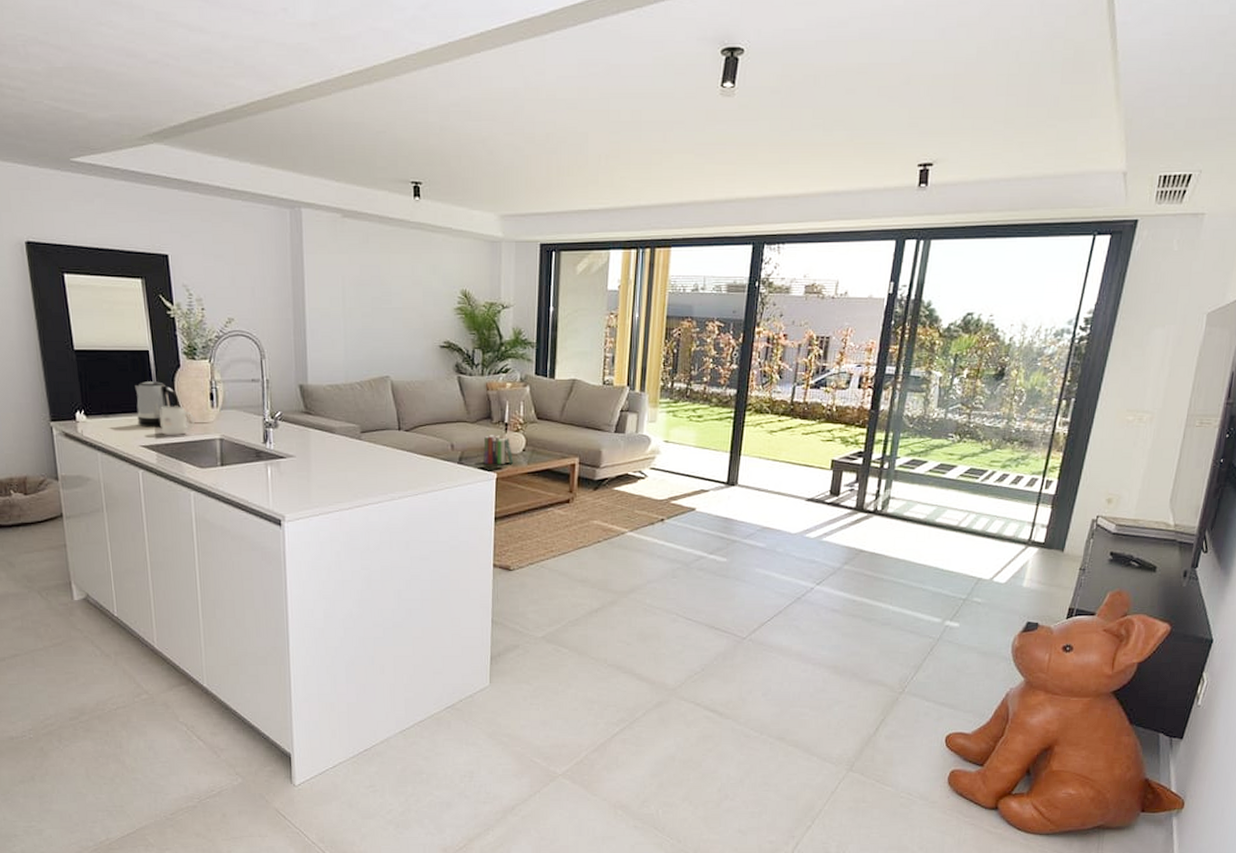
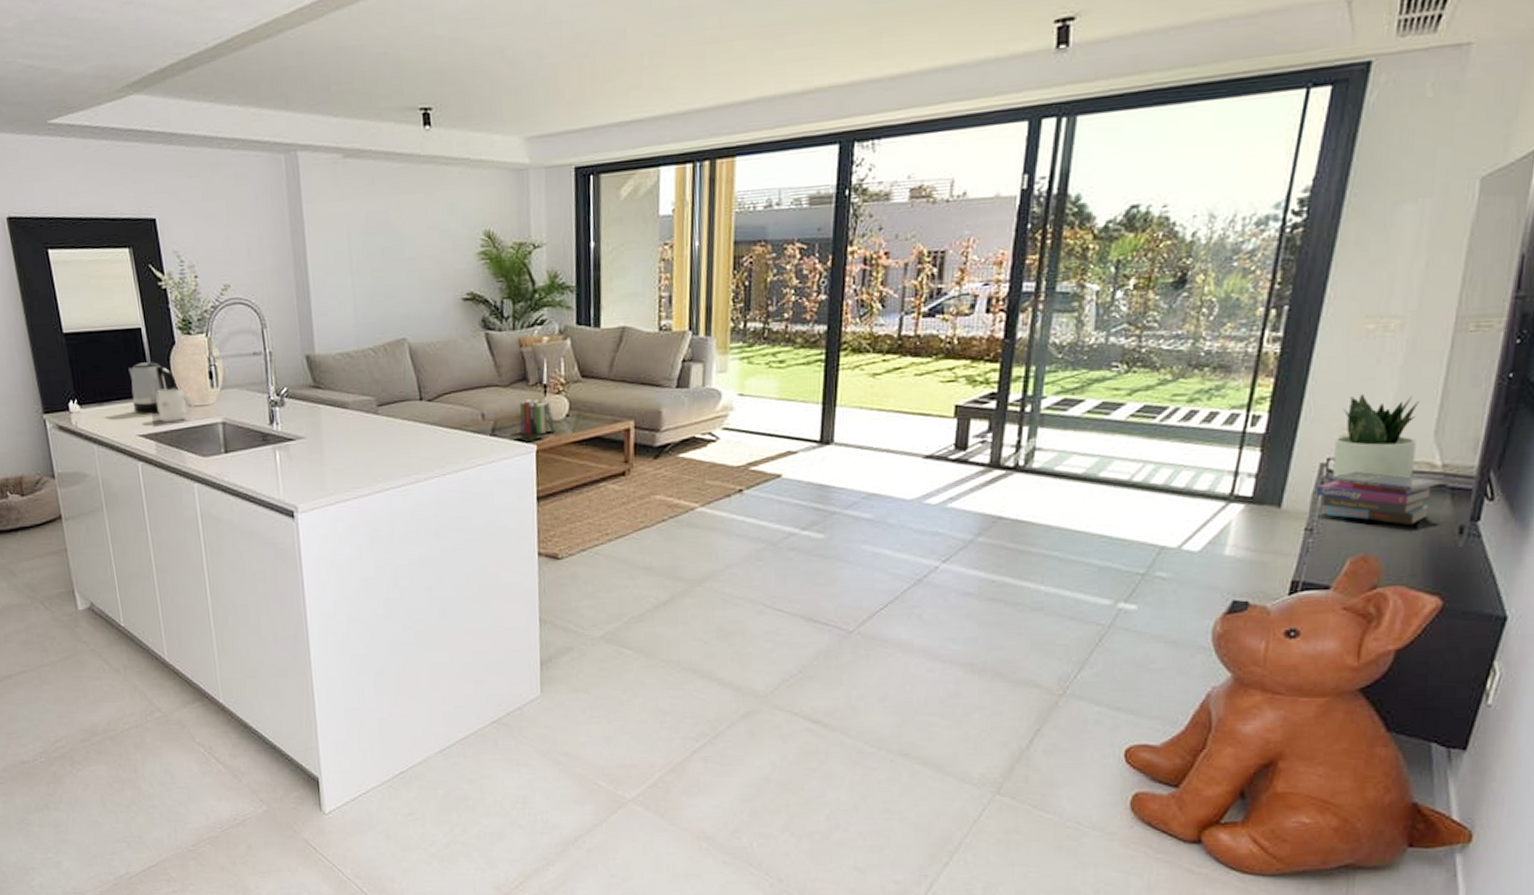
books: none [1088,526,1172,569] -> present [1316,470,1439,525]
planter: none [1100,469,1160,535] -> present [1333,394,1419,483]

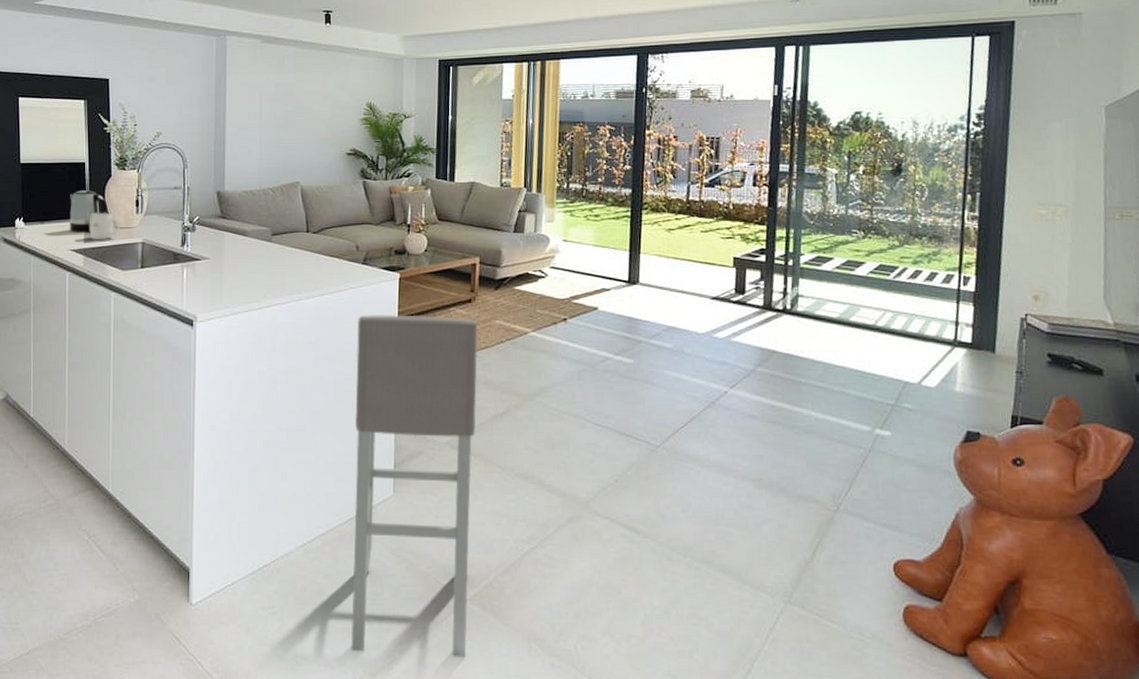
bar stool: none [487,493,635,858] -> present [351,315,478,658]
books: present [519,399,556,435] -> none [387,236,416,265]
books: present [1316,470,1439,525] -> none [1020,325,1114,372]
planter: present [1333,394,1419,483] -> none [1029,264,1094,334]

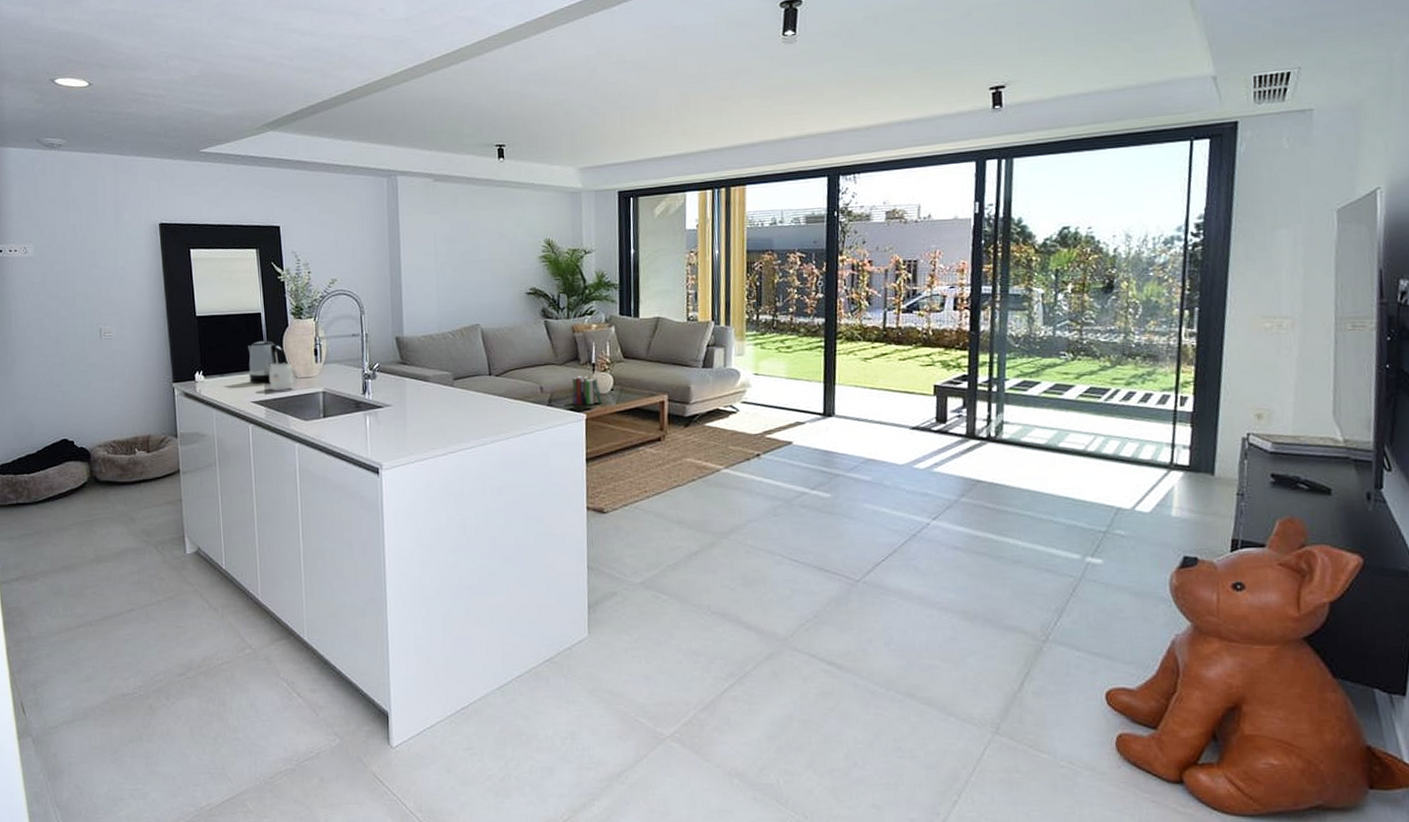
bar stool: present [351,315,478,658] -> none [544,455,670,793]
books: none [387,236,416,265] -> present [572,376,603,406]

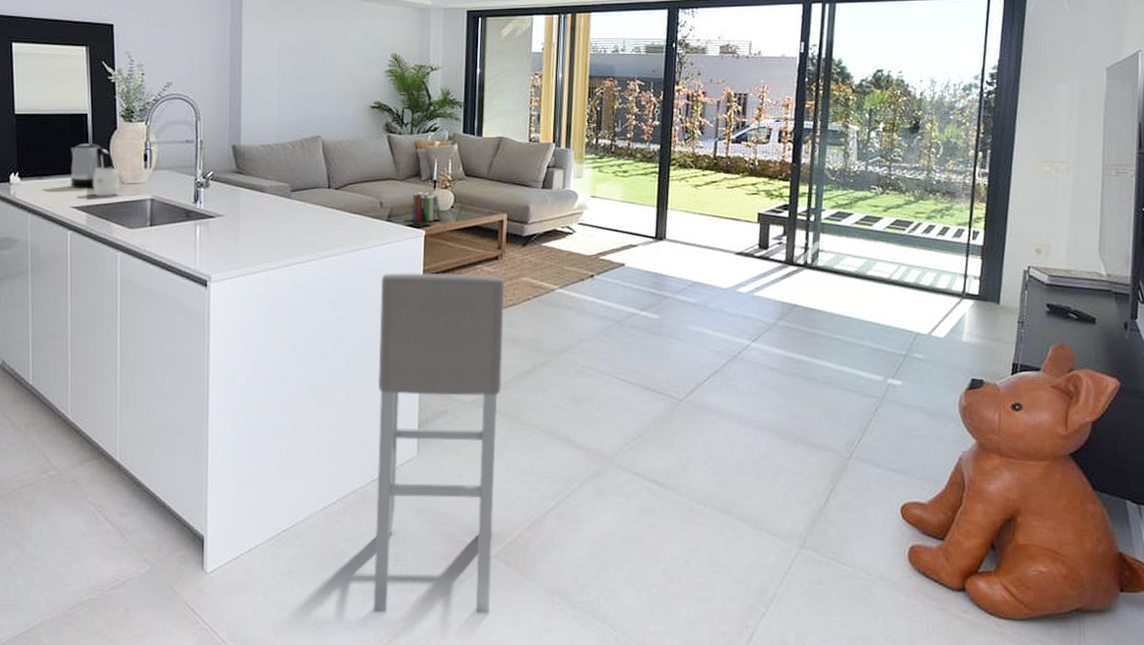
bar stool: none [544,455,670,793] -> present [373,272,505,614]

